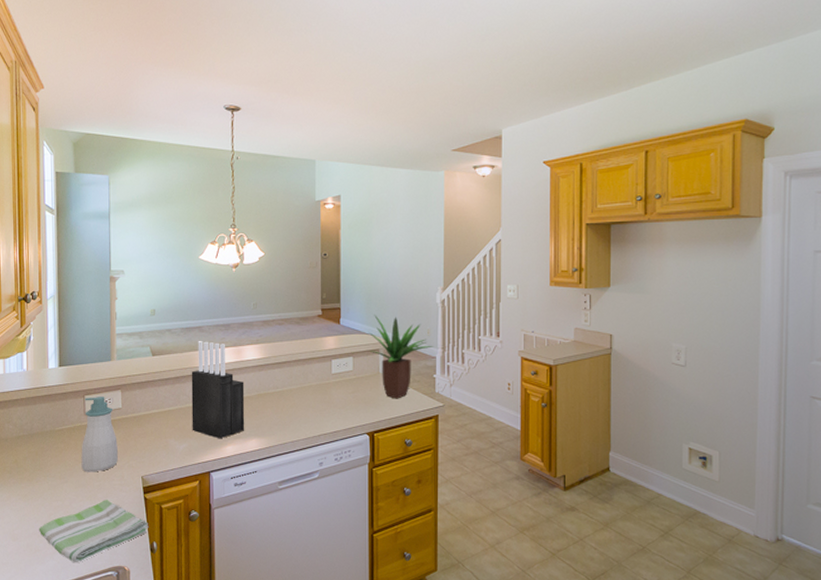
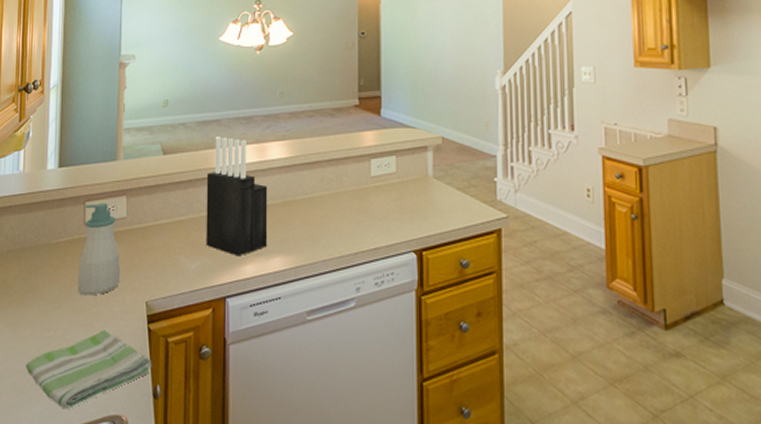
potted plant: present [369,315,434,399] -> none [415,104,494,208]

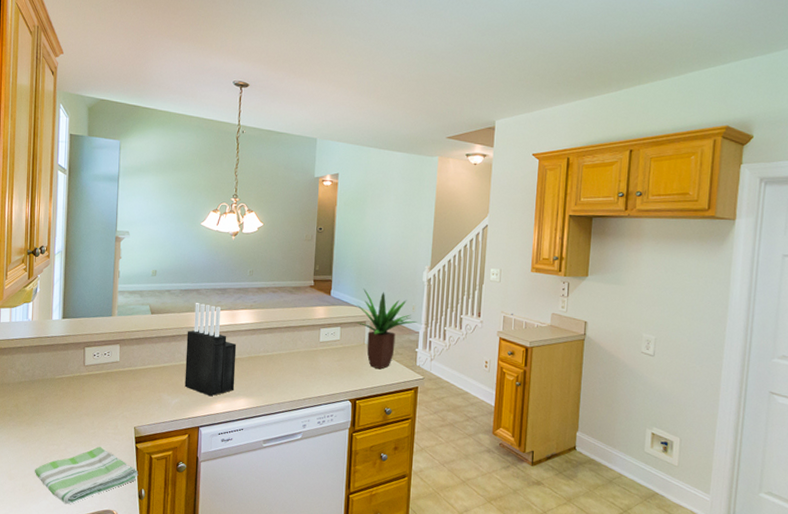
soap bottle: present [77,203,120,296] -> none [78,349,114,421]
potted plant: none [415,104,494,208] -> present [356,289,418,370]

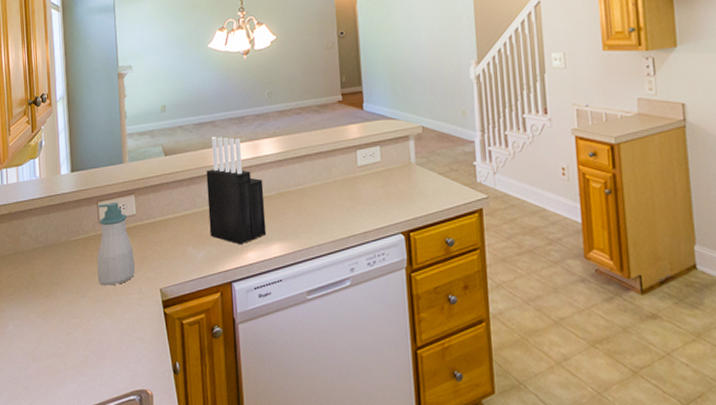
dish towel: present [34,447,139,505] -> none [58,316,171,387]
soap bottle: none [78,349,114,421] -> present [97,203,135,286]
potted plant: present [356,289,418,370] -> none [396,97,471,192]

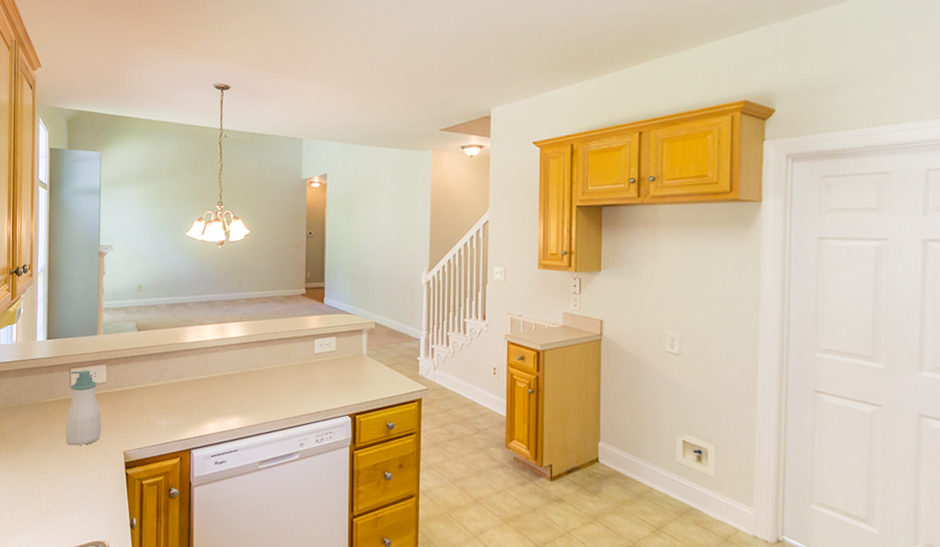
knife block: present [206,137,267,245] -> none [174,317,227,417]

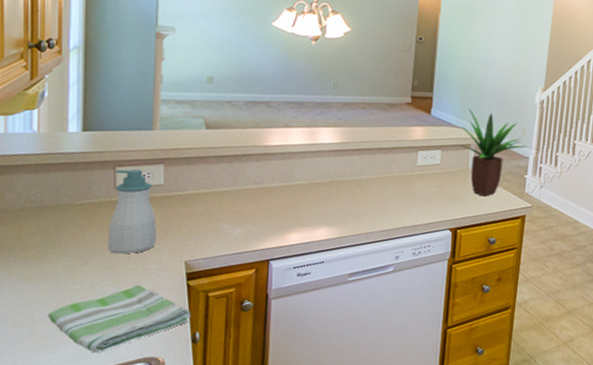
dish towel: none [22,474,129,537] -> present [47,285,191,354]
potted plant: none [353,295,418,381] -> present [460,108,528,197]

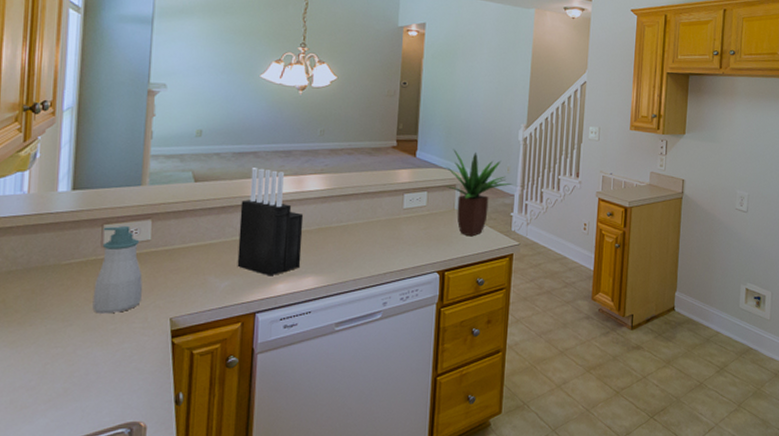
dish towel: present [47,285,191,354] -> none [28,345,175,421]
knife block: none [250,117,317,226] -> present [237,168,304,277]

